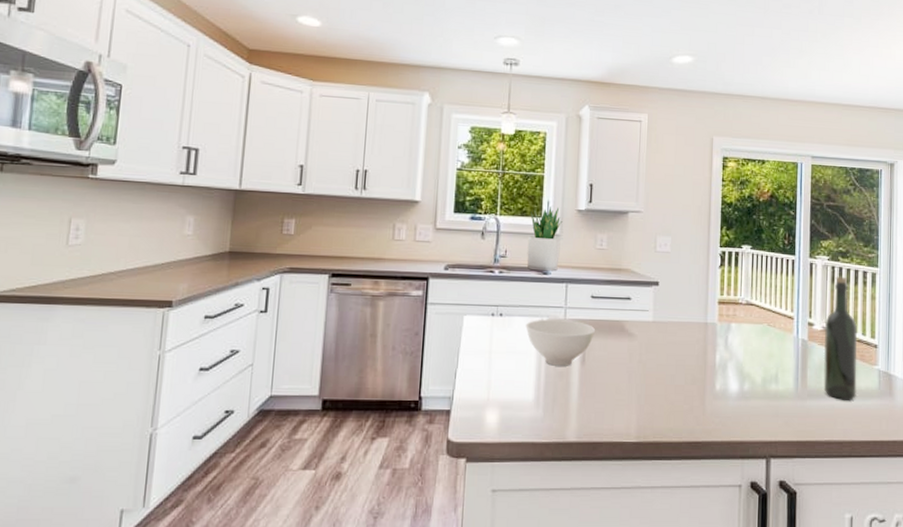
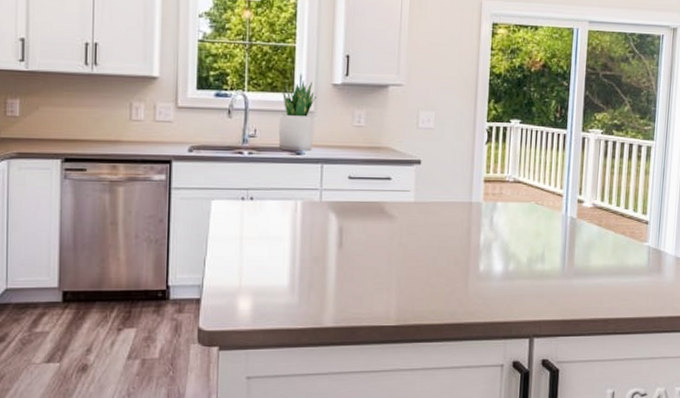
bowl: present [525,319,596,366] -> none [278,202,354,251]
wine bottle: present [823,276,858,401] -> none [591,151,629,279]

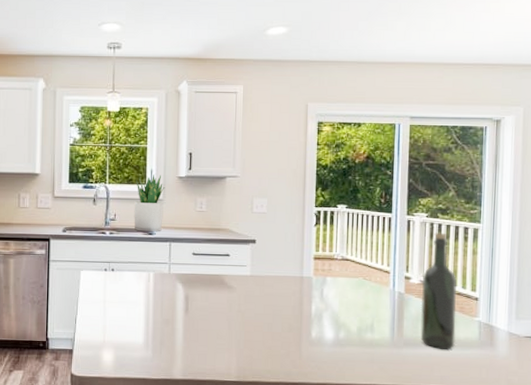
wine bottle: none [591,151,629,279] -> present [420,232,457,350]

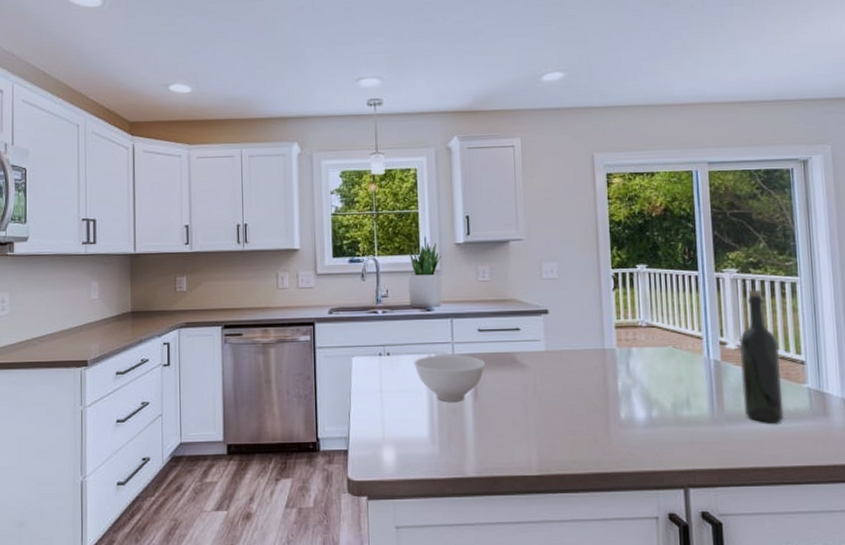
bowl: none [134,273,198,314] -> present [414,355,486,402]

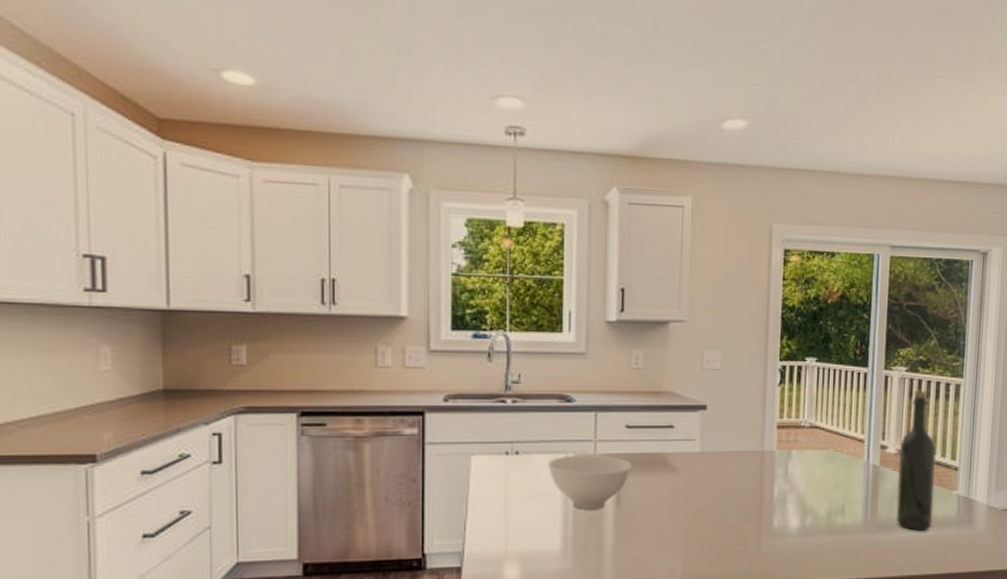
planter: present [408,242,442,308] -> none [546,318,587,398]

